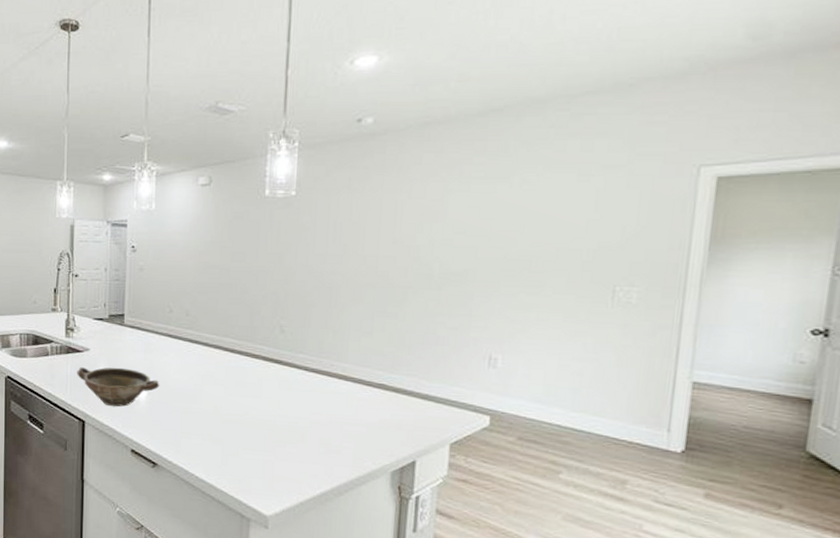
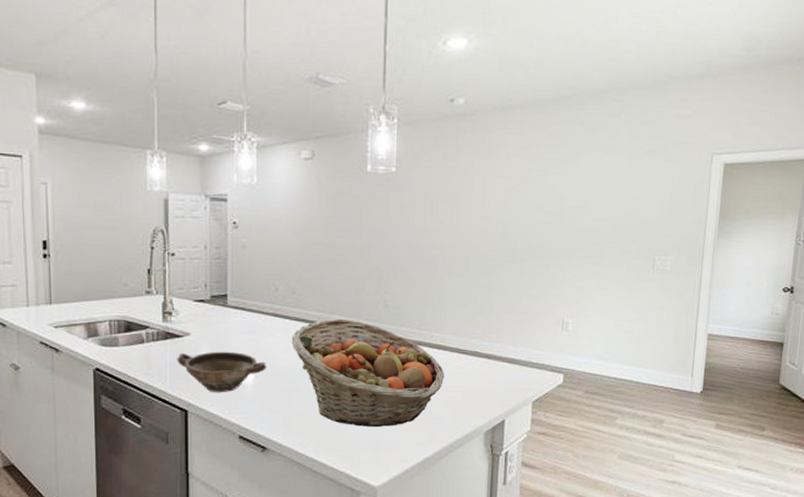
fruit basket: none [184,342,346,455] -> present [291,318,445,428]

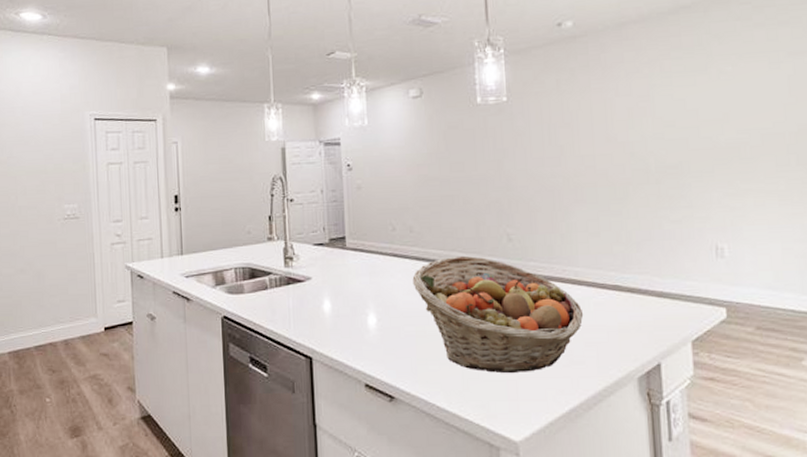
bowl: present [177,351,267,393] -> none [299,294,390,339]

